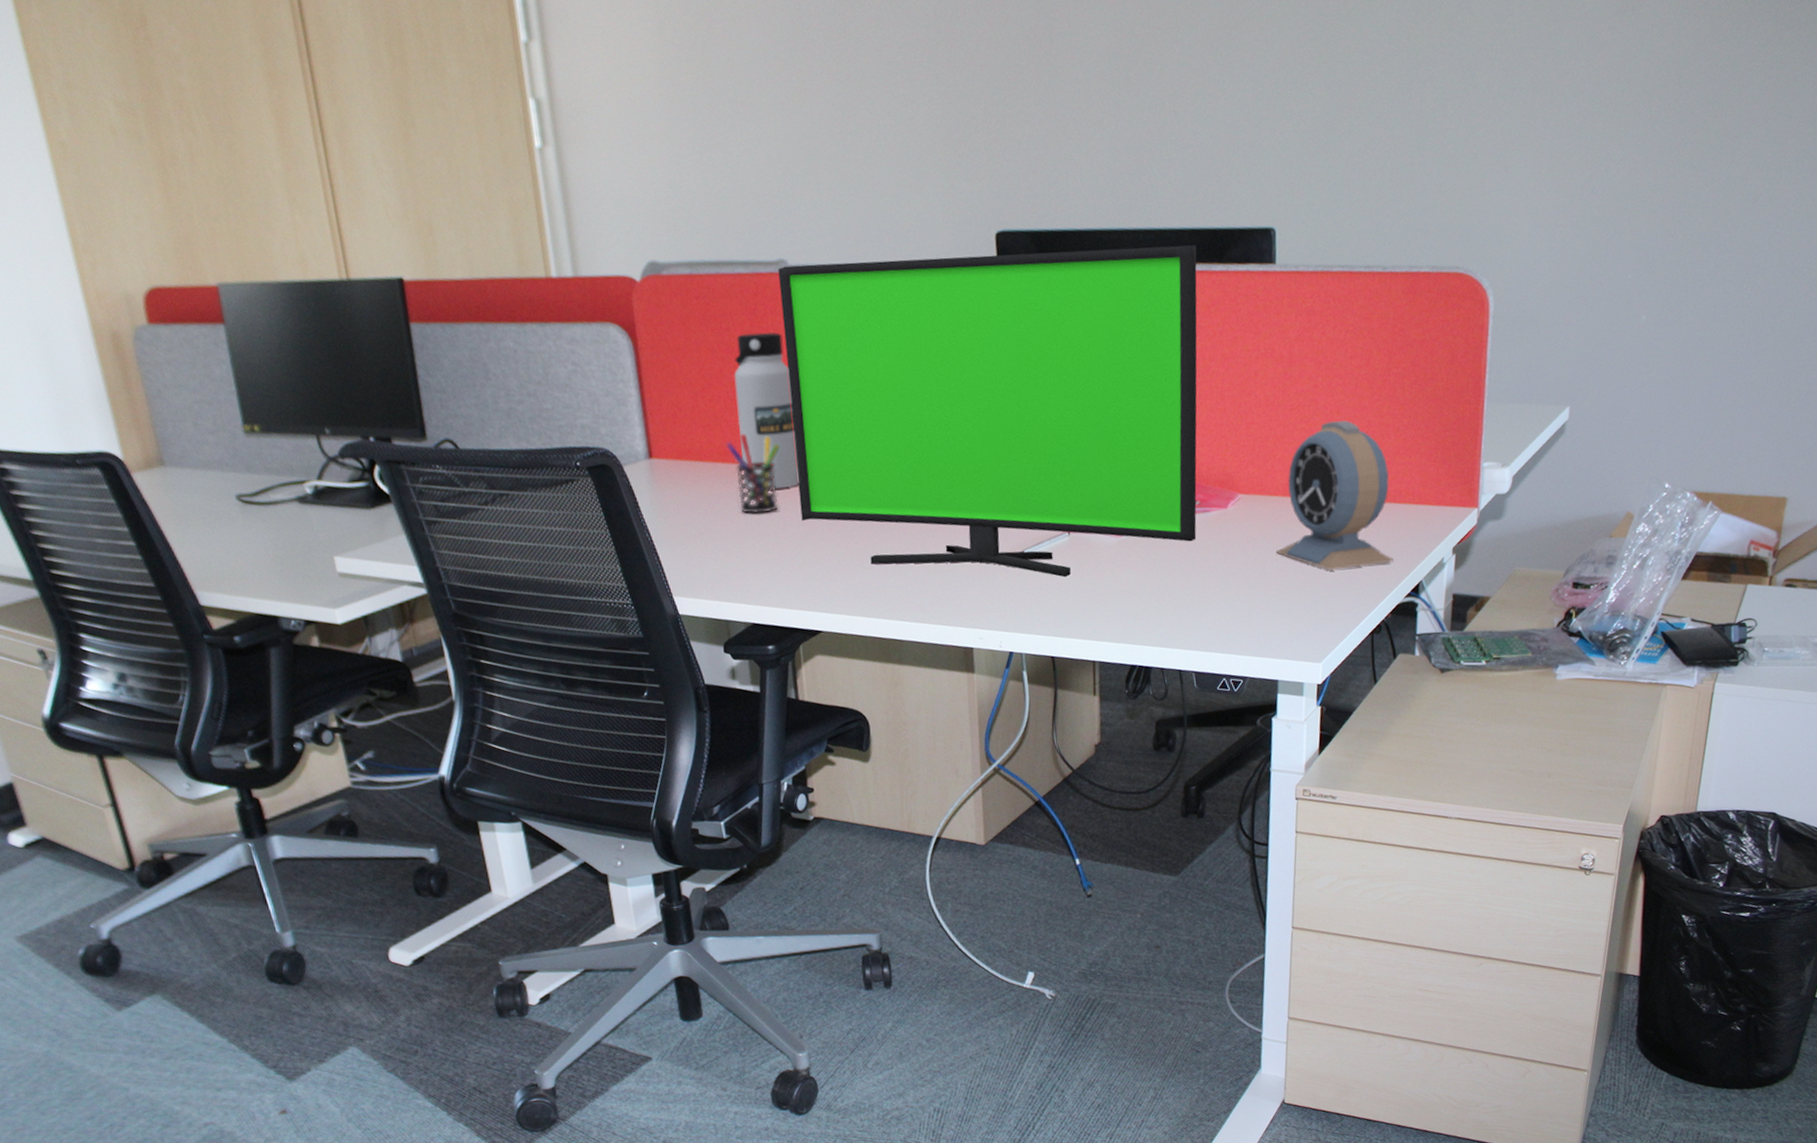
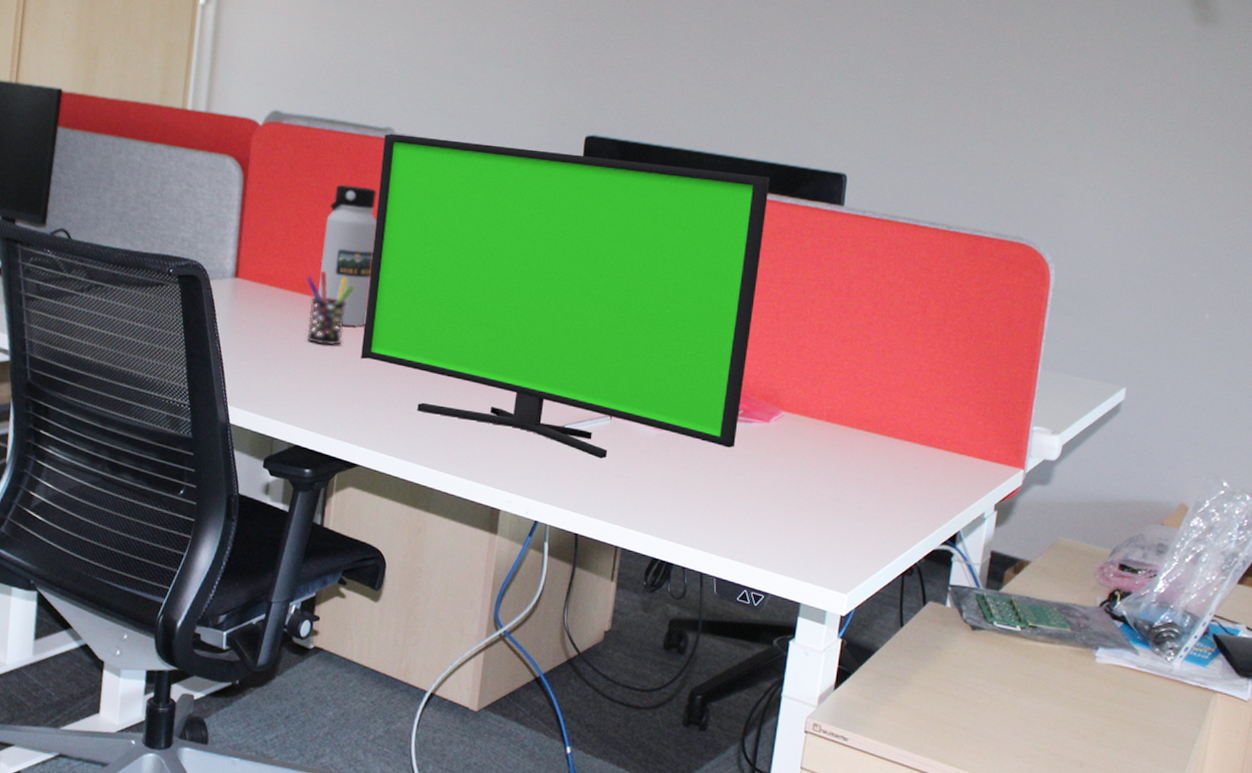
alarm clock: present [1275,420,1394,571] -> none [812,359,935,507]

